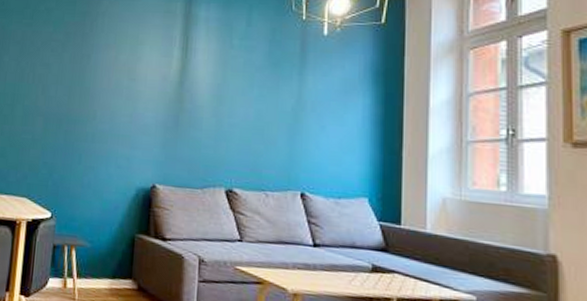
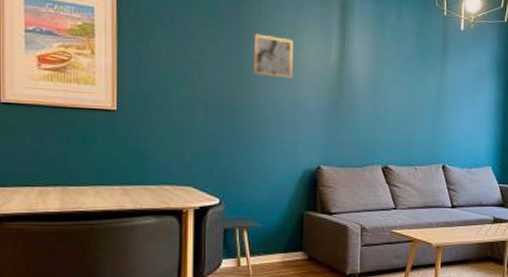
wall art: none [92,46,134,91] -> present [253,33,293,79]

